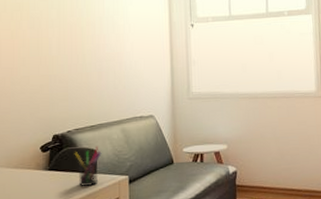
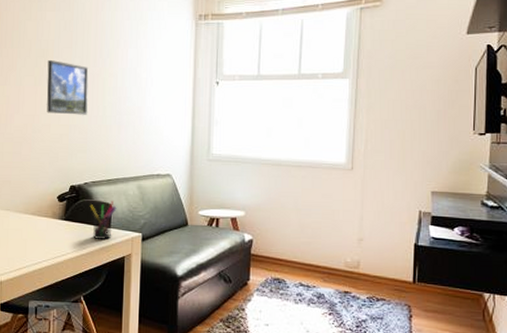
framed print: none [24,13,67,65] -> present [47,60,89,115]

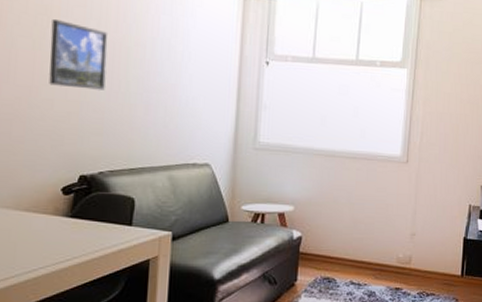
pen holder: present [89,200,117,239] -> none [105,193,141,240]

